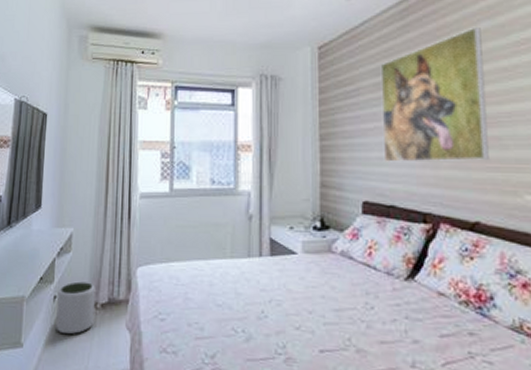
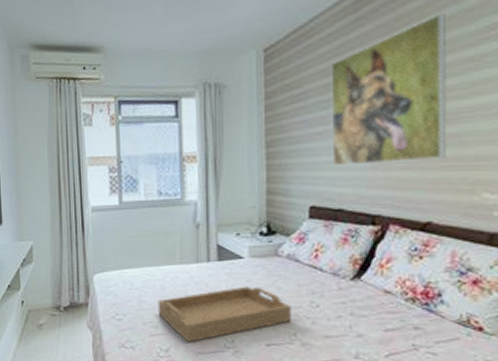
plant pot: present [56,281,95,335] -> none [24,288,59,334]
serving tray: none [205,284,346,347] -> present [158,286,291,342]

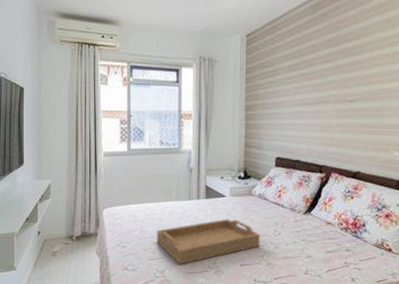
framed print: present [330,13,448,166] -> none [293,20,373,128]

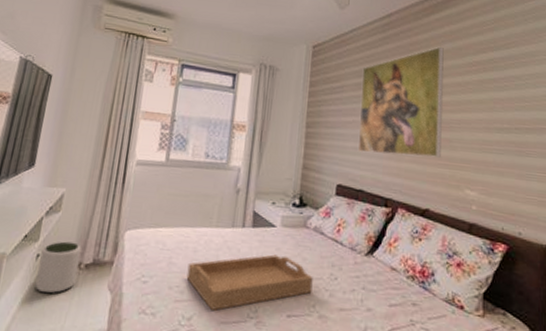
plant pot: none [41,220,71,260] -> present [35,241,81,294]
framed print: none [293,20,373,128] -> present [359,46,444,158]

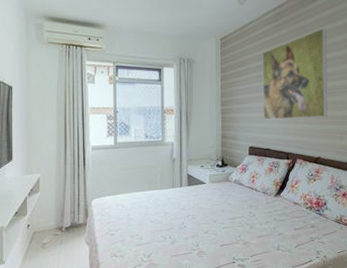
plant pot: present [35,241,81,294] -> none [30,213,61,252]
serving tray: present [186,254,313,311] -> none [143,204,237,248]

